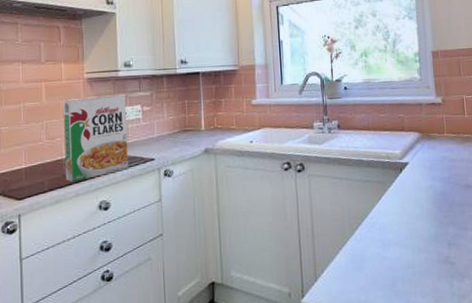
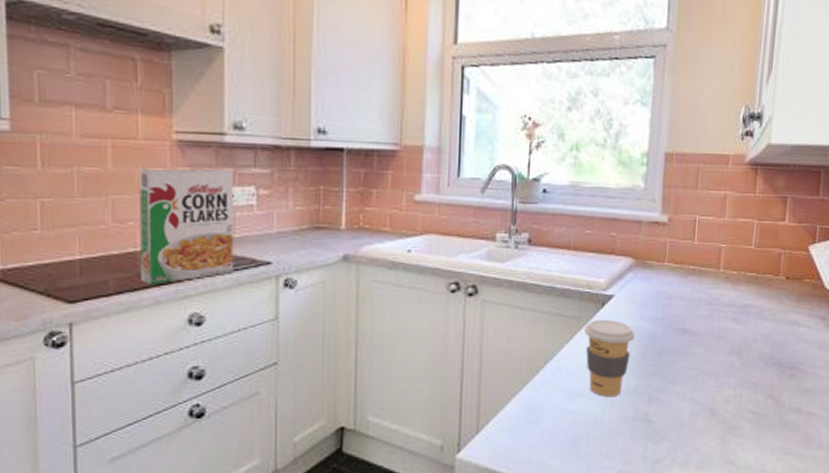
coffee cup: none [389,182,429,244] -> present [584,319,635,396]

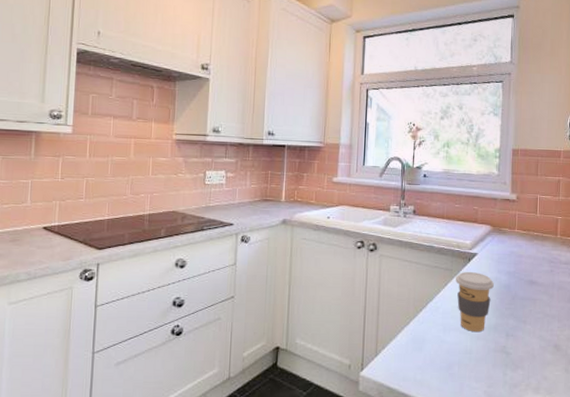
cereal box: present [139,168,234,285] -> none [146,158,212,238]

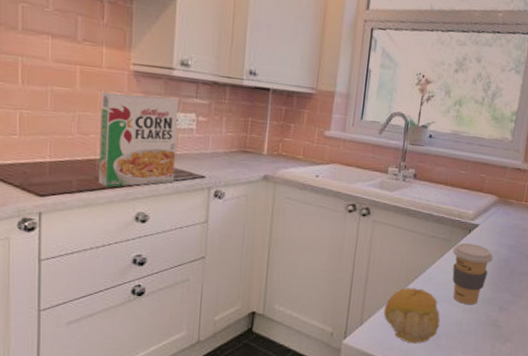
cereal box: none [146,158,212,238] -> present [99,92,179,188]
fruit: none [396,317,451,374] -> present [383,287,440,344]

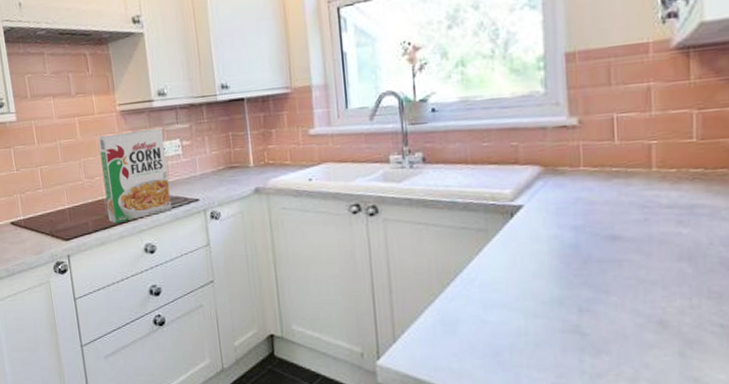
fruit: present [383,287,440,344] -> none [418,293,497,362]
coffee cup: present [452,242,493,304] -> none [494,230,553,308]

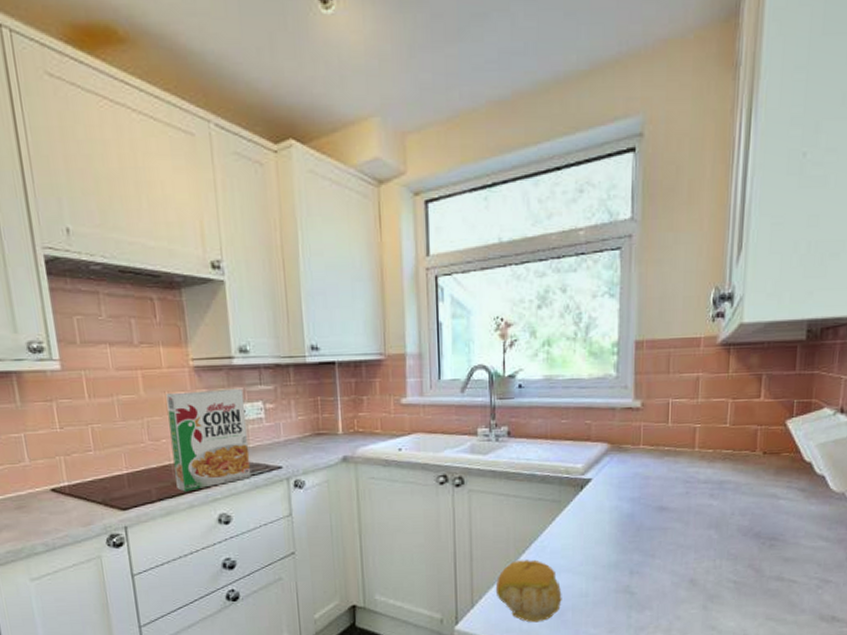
fruit: none [418,293,497,362] -> present [495,559,562,623]

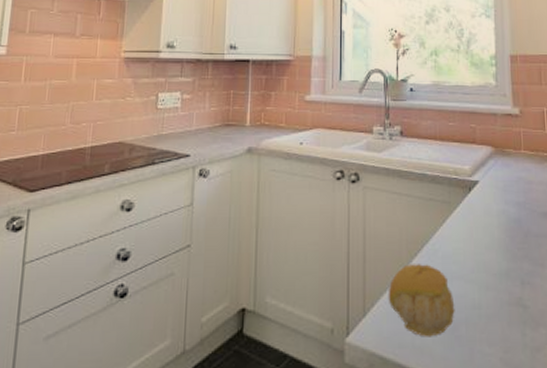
cereal box: present [166,388,252,492] -> none [87,79,165,176]

